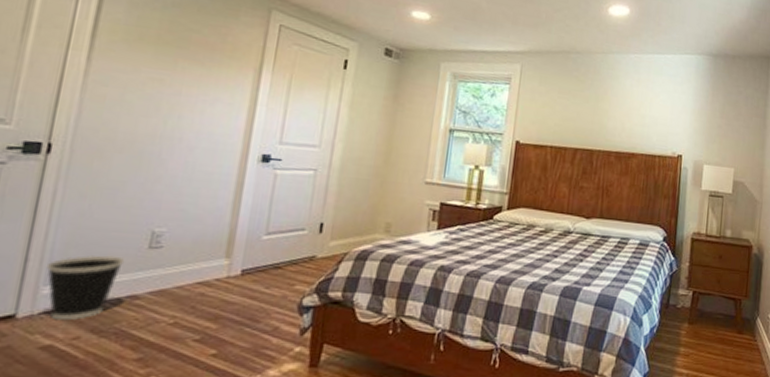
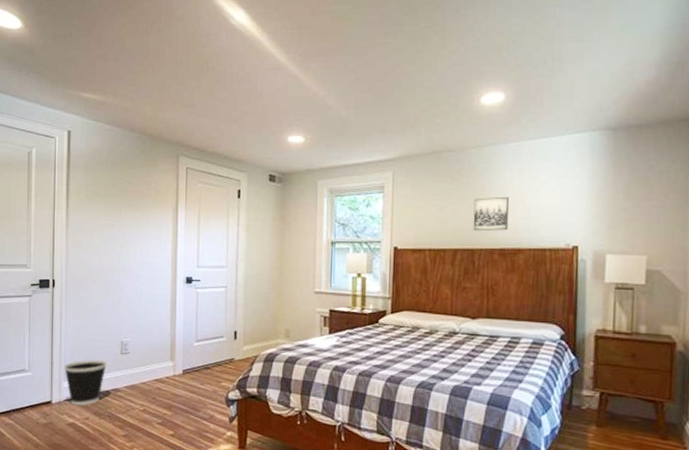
wall art: none [593,101,628,135] -> present [473,196,510,232]

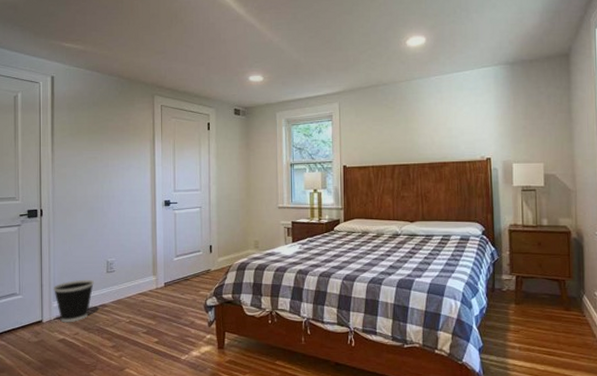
wall art: present [473,196,510,232] -> none [406,120,435,150]

